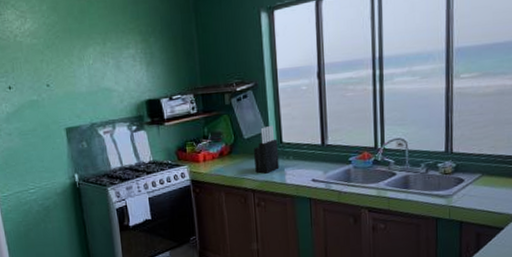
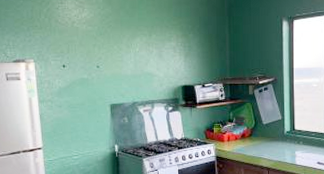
knife block: present [254,125,279,174] -> none [271,114,291,155]

